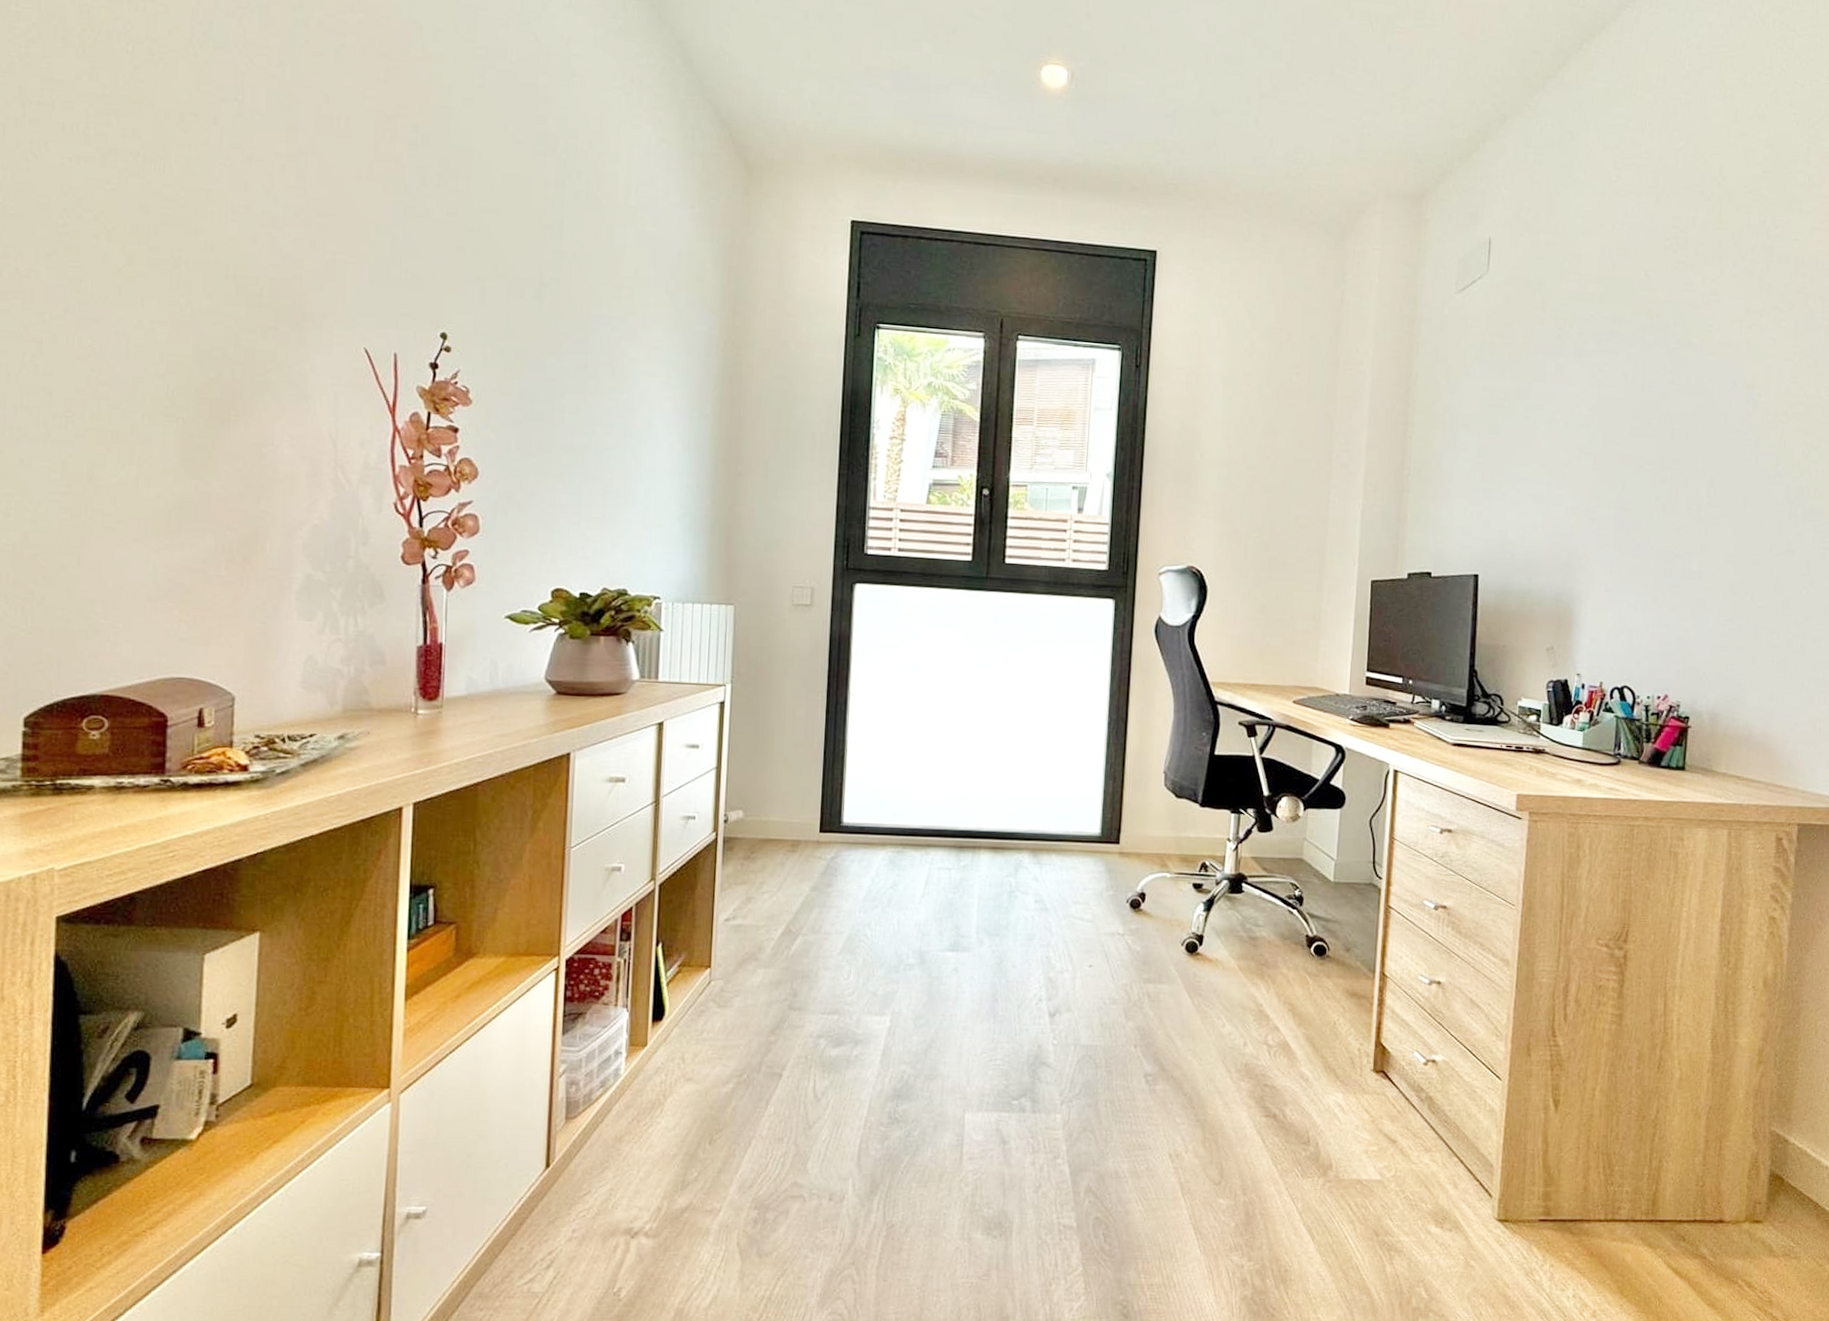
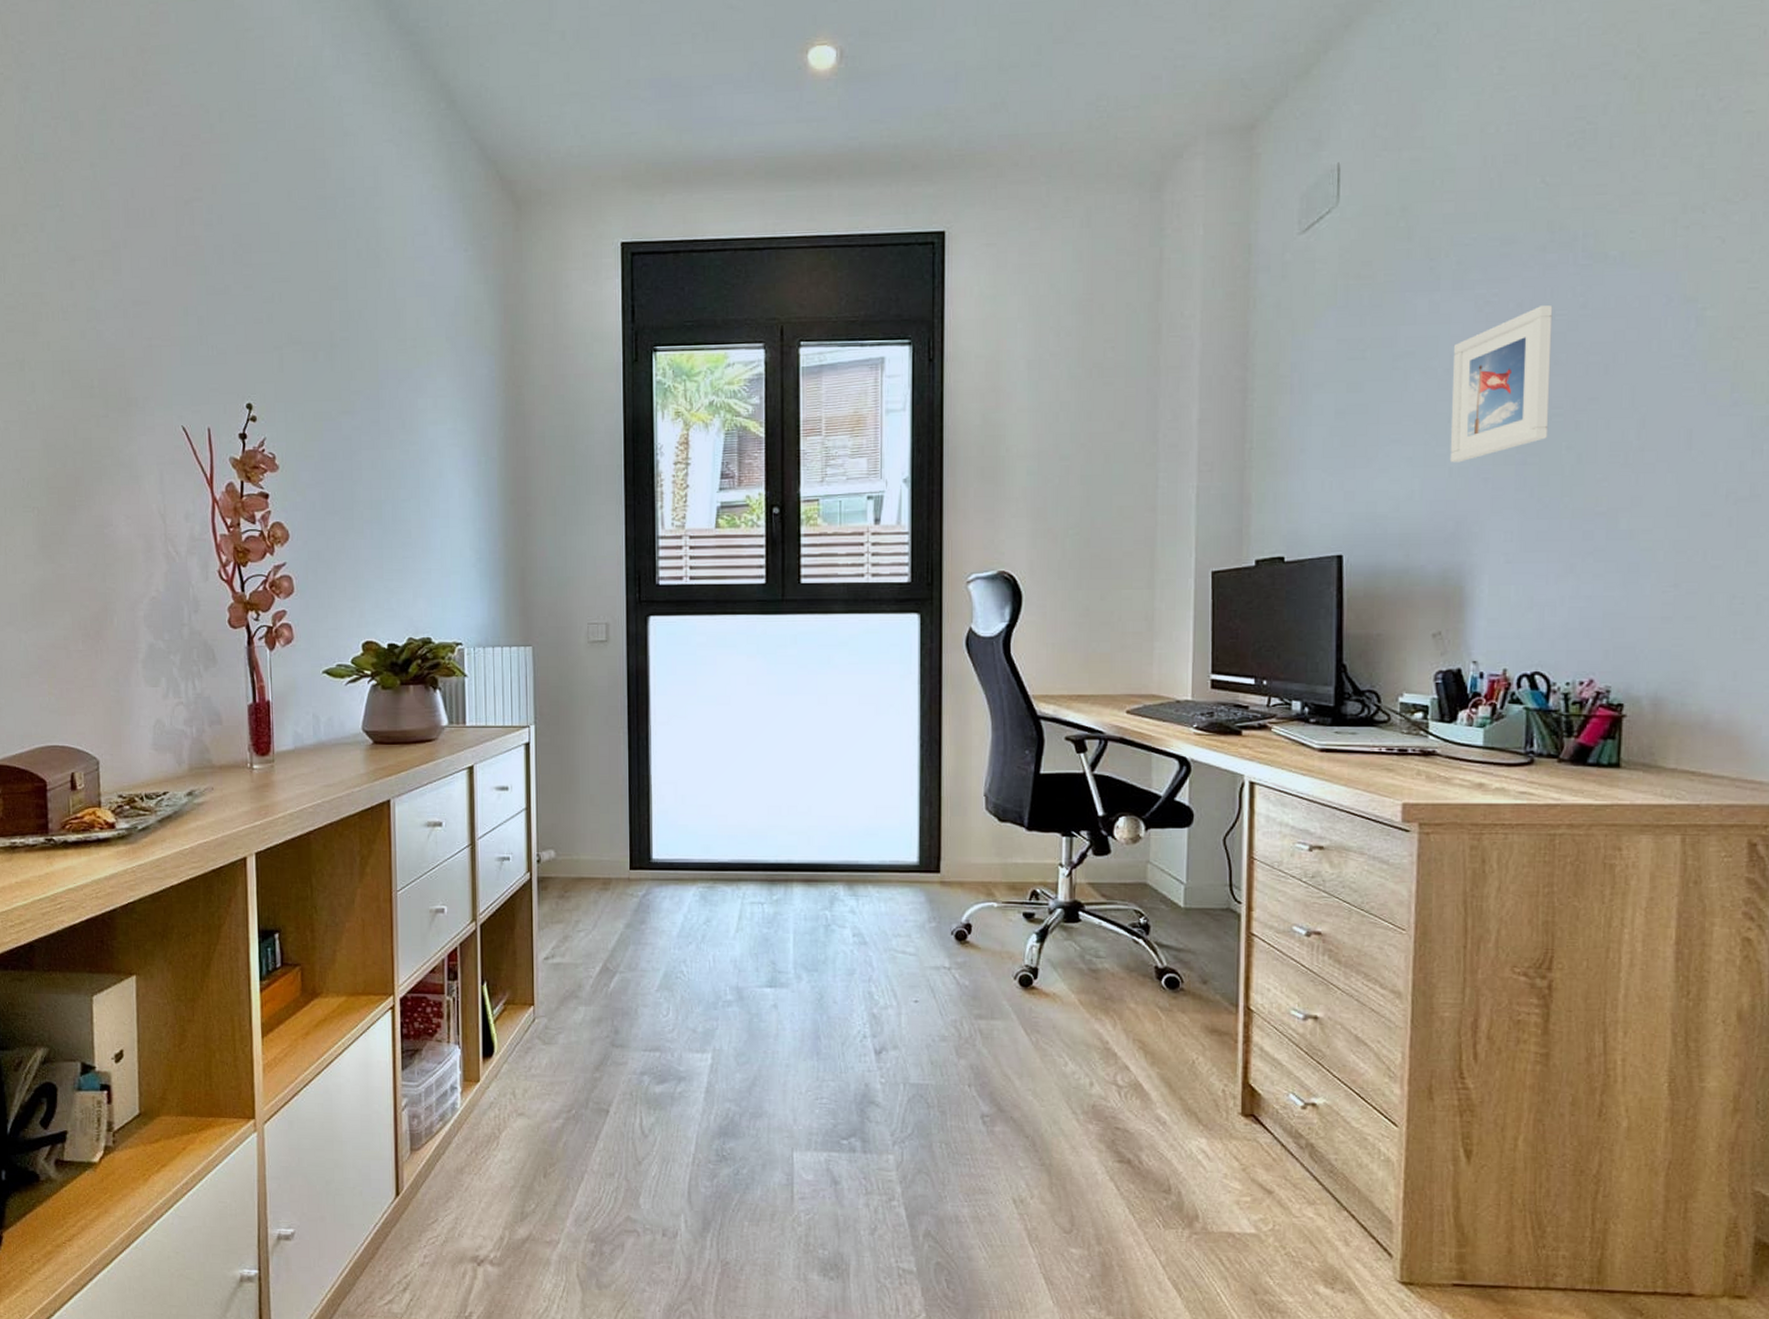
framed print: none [1566,378,1649,503] -> present [1449,305,1553,463]

